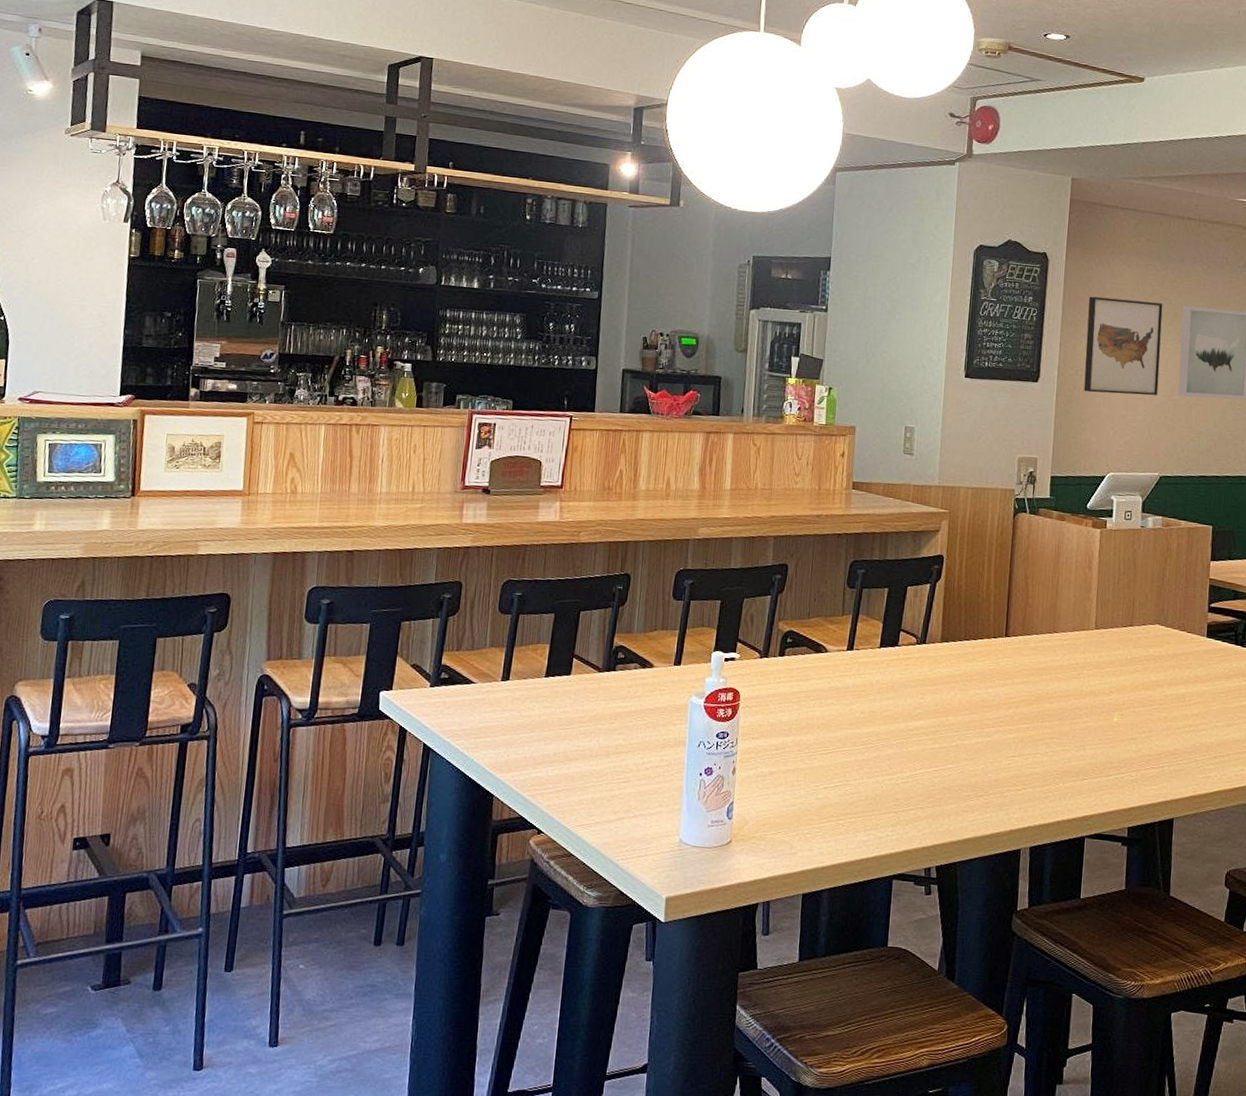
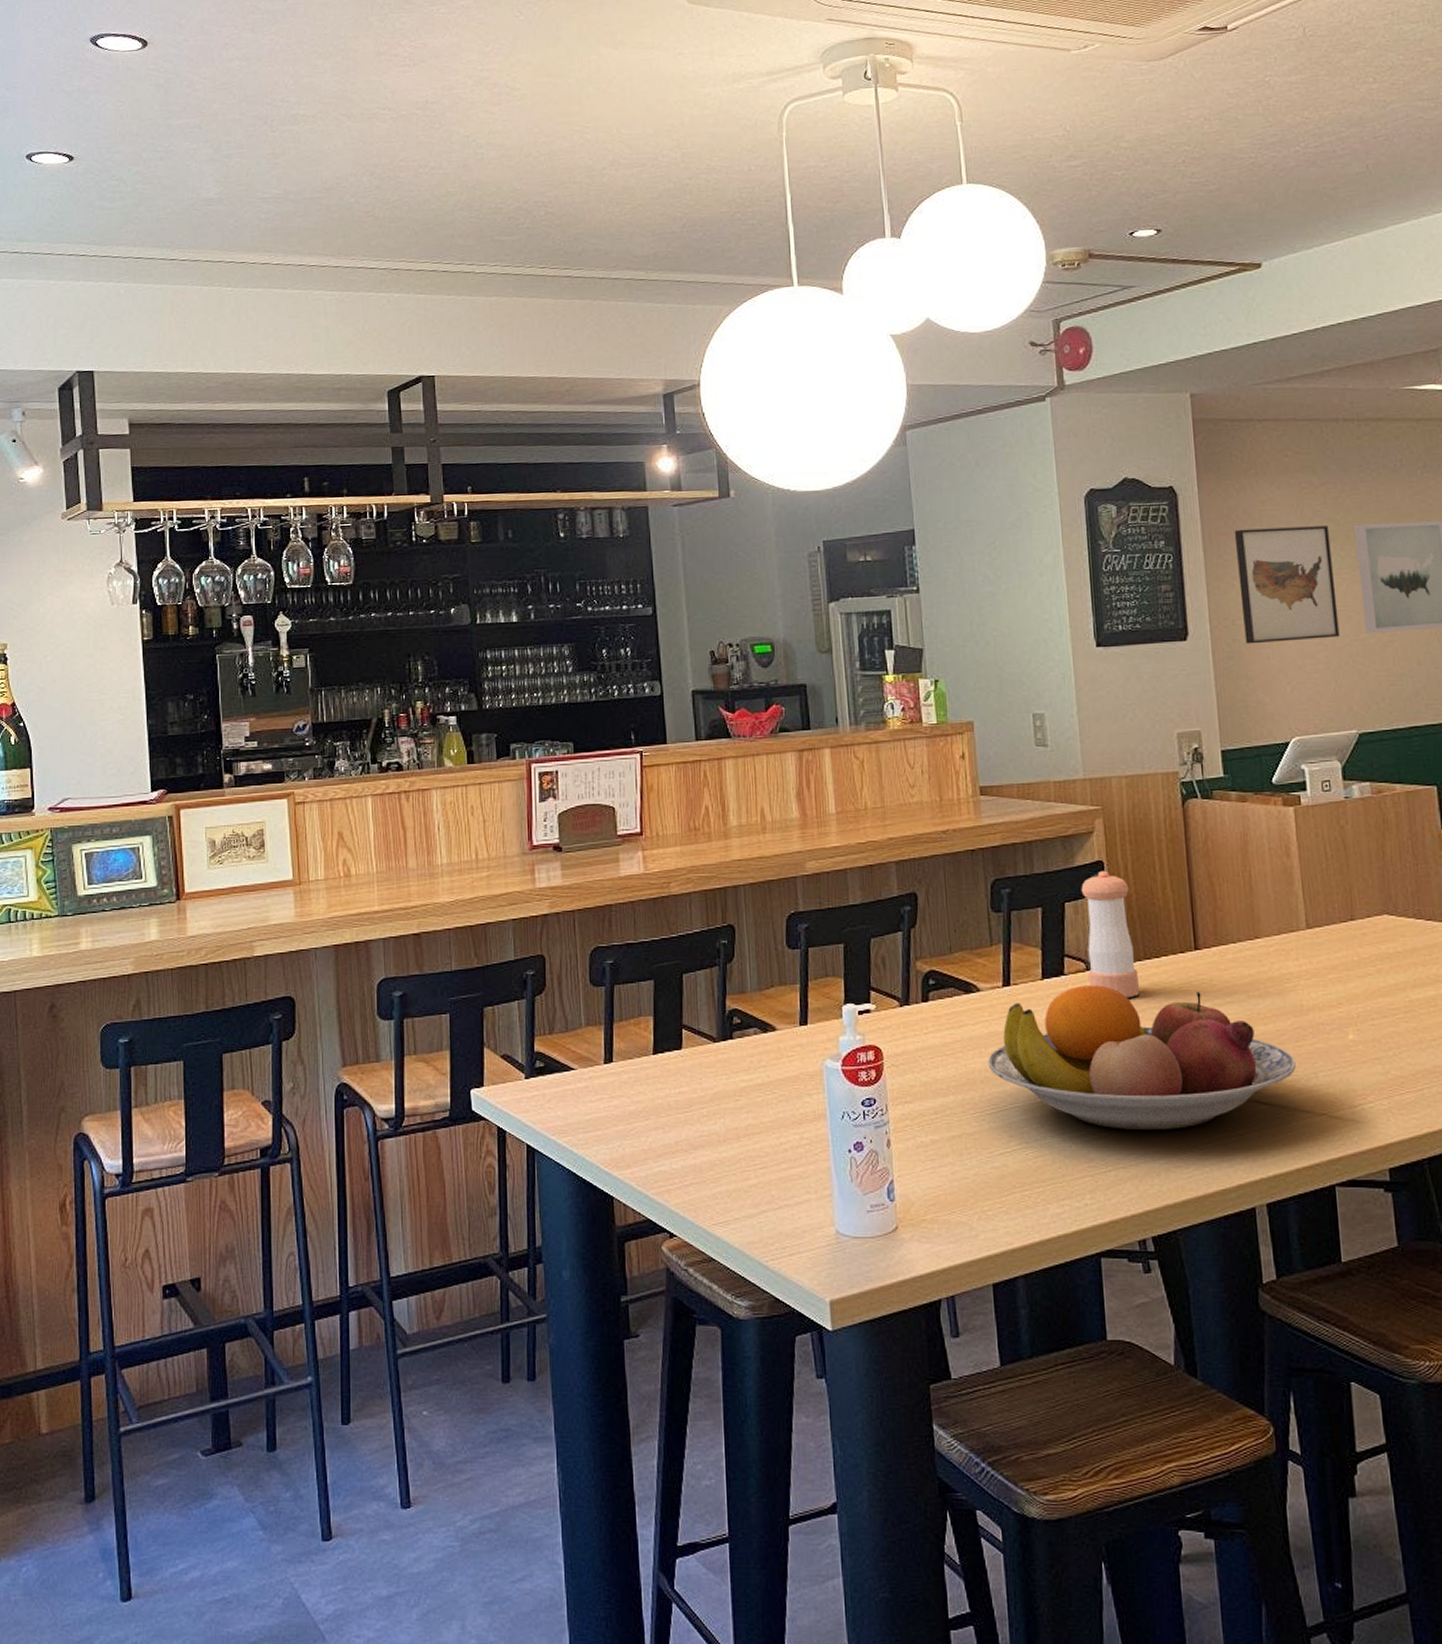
fruit bowl: none [825,656,1070,781] -> present [988,985,1296,1131]
pepper shaker: none [917,563,961,670] -> present [1081,870,1139,998]

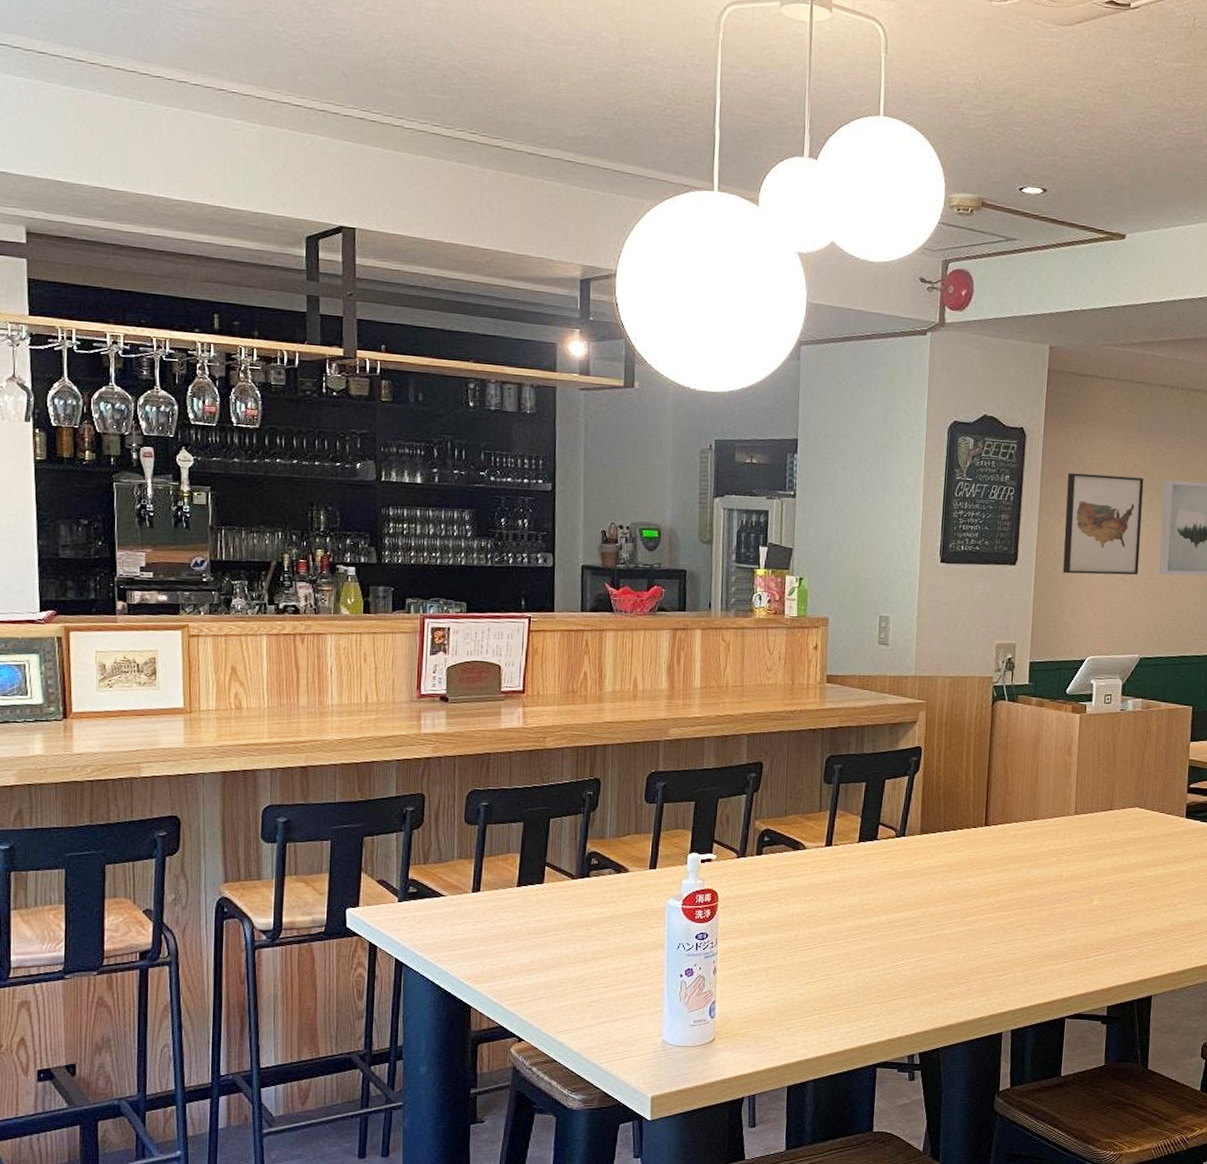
fruit bowl: present [988,985,1296,1131] -> none [805,849,1050,970]
pepper shaker: present [1081,870,1139,998] -> none [896,755,939,862]

